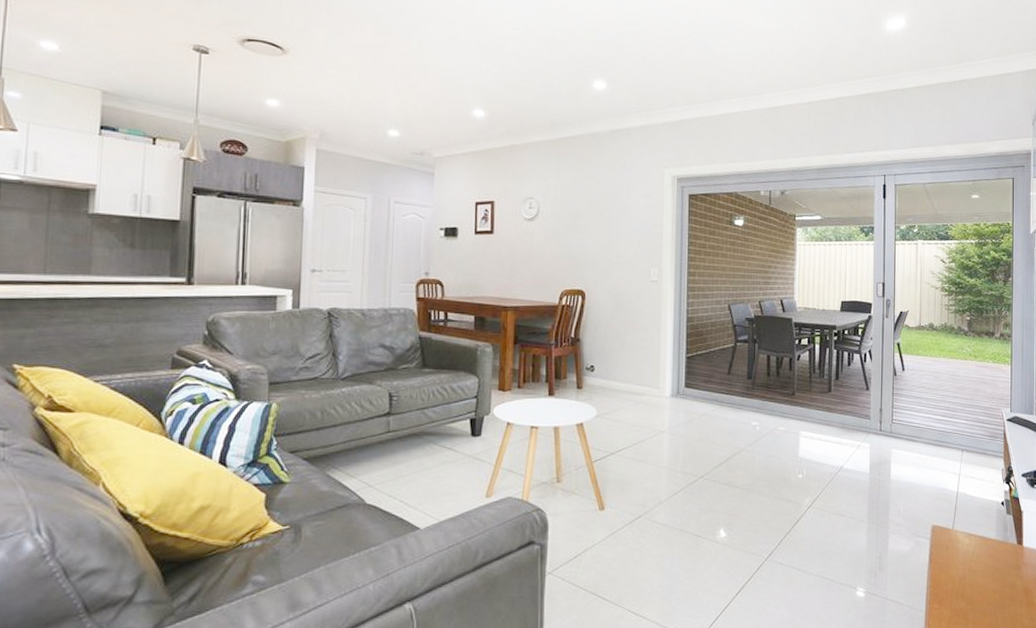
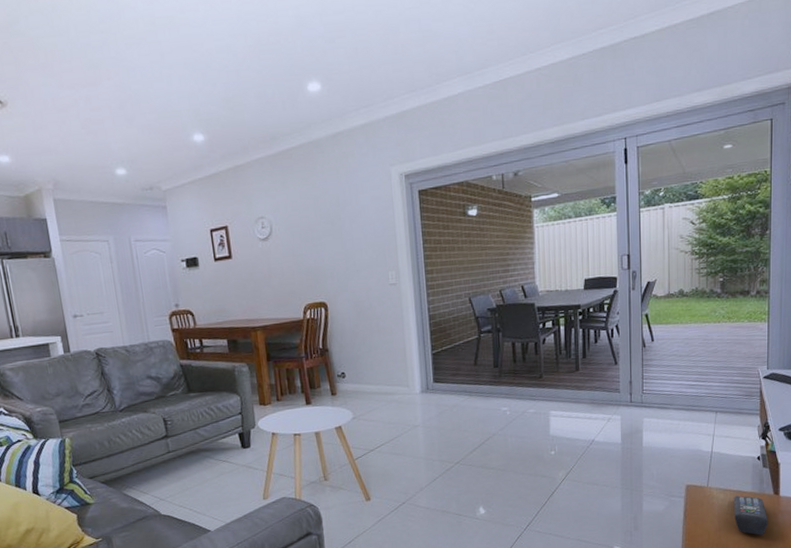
remote control: none [978,542,1012,588] -> present [733,495,768,535]

